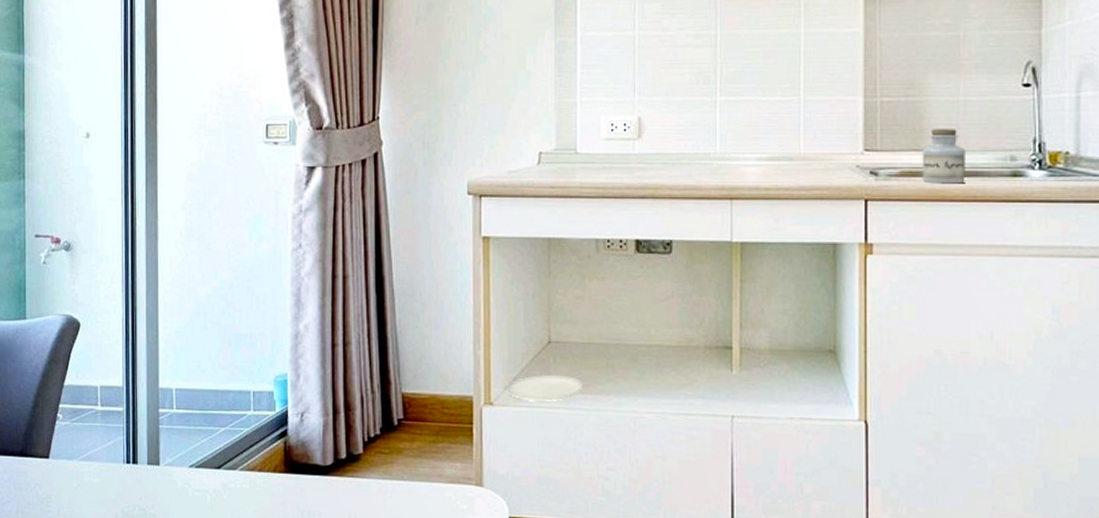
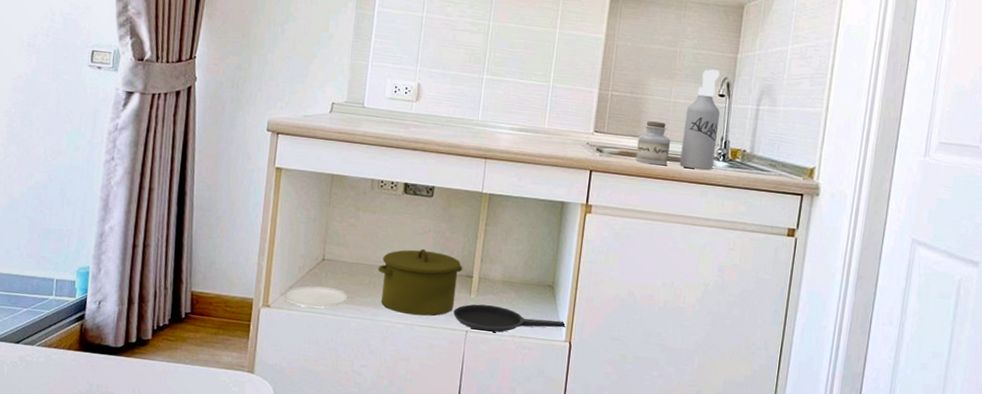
cooking pot: none [615,318,719,402] -> present [378,248,463,316]
frying pan: none [713,381,857,415] -> present [453,304,566,333]
spray bottle: none [981,53,1028,184] -> present [679,69,721,171]

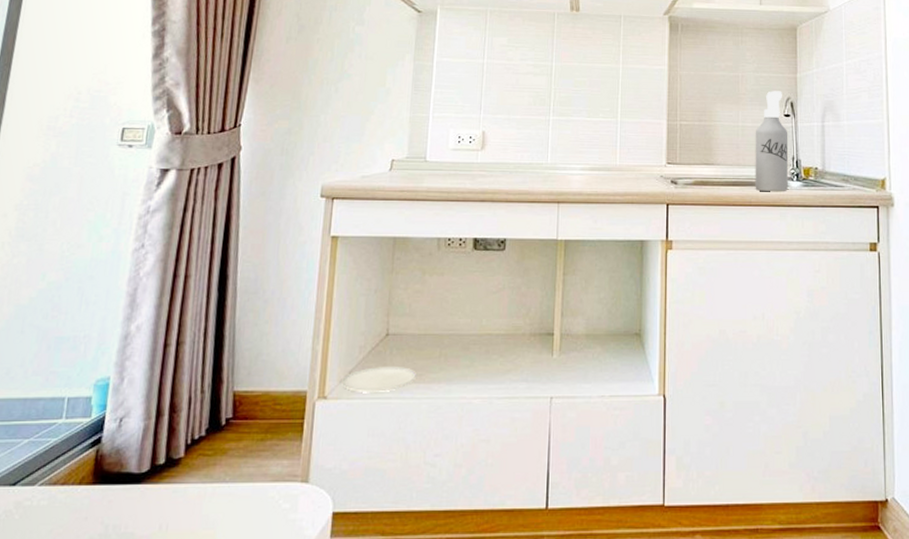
cooking pot: present [378,248,463,316] -> none [449,309,543,387]
frying pan: present [453,304,566,333] -> none [535,364,658,394]
jar: present [635,121,670,166] -> none [711,148,743,192]

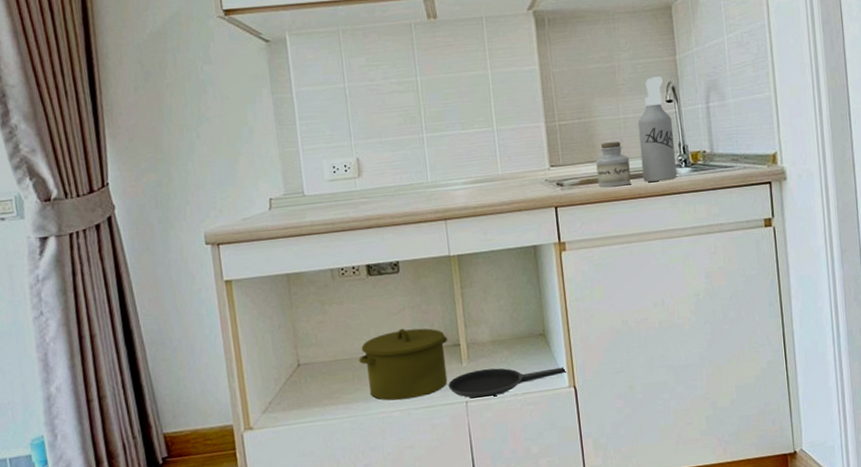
plate: present [340,367,418,392] -> none [263,392,335,420]
cooking pot: none [449,309,543,387] -> present [359,328,448,401]
frying pan: none [535,364,658,394] -> present [448,367,566,398]
jar: none [711,148,743,192] -> present [596,141,631,188]

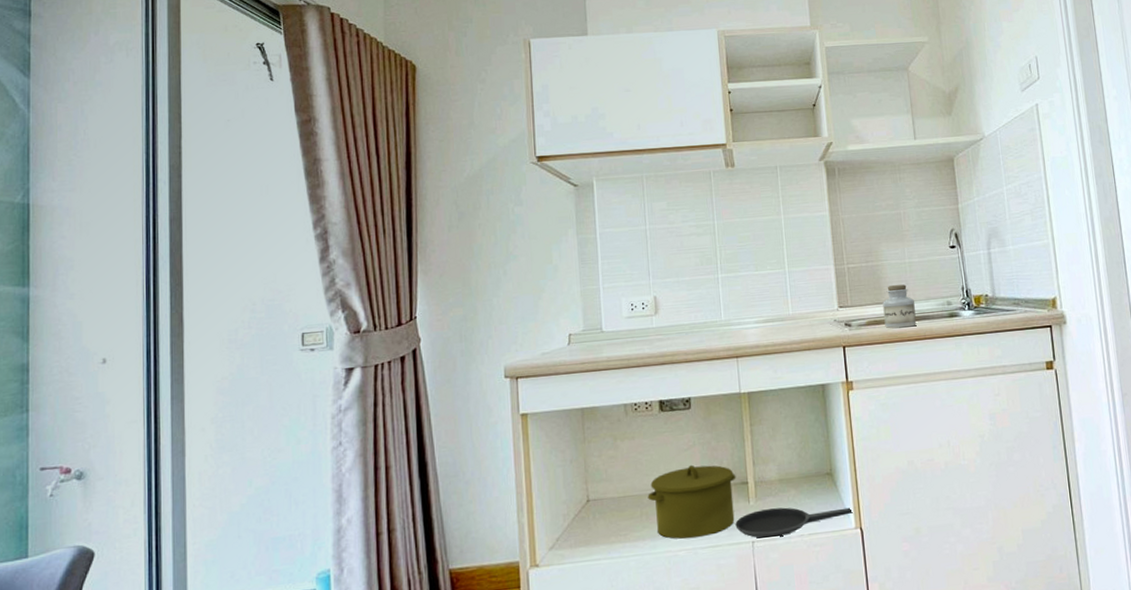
spray bottle: present [637,76,677,183] -> none [922,223,961,325]

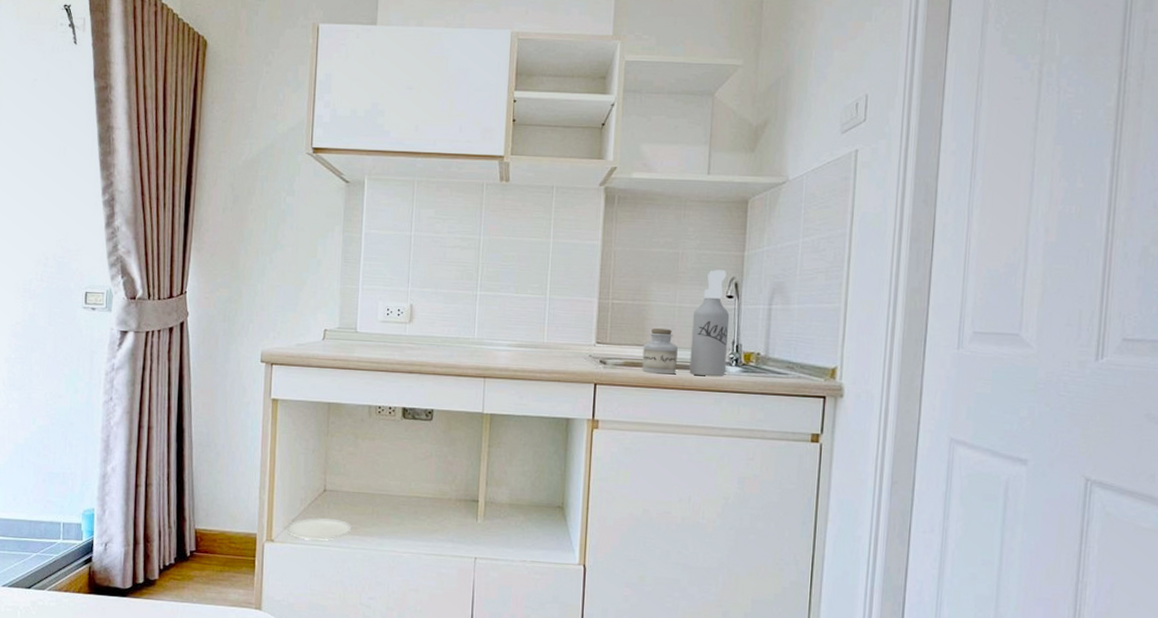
plate: none [550,529,622,558] -> present [285,518,353,540]
cooking pot: present [647,464,736,540] -> none [380,474,468,544]
frying pan: present [735,507,853,538] -> none [460,529,578,558]
spray bottle: none [922,223,961,325] -> present [689,270,730,377]

